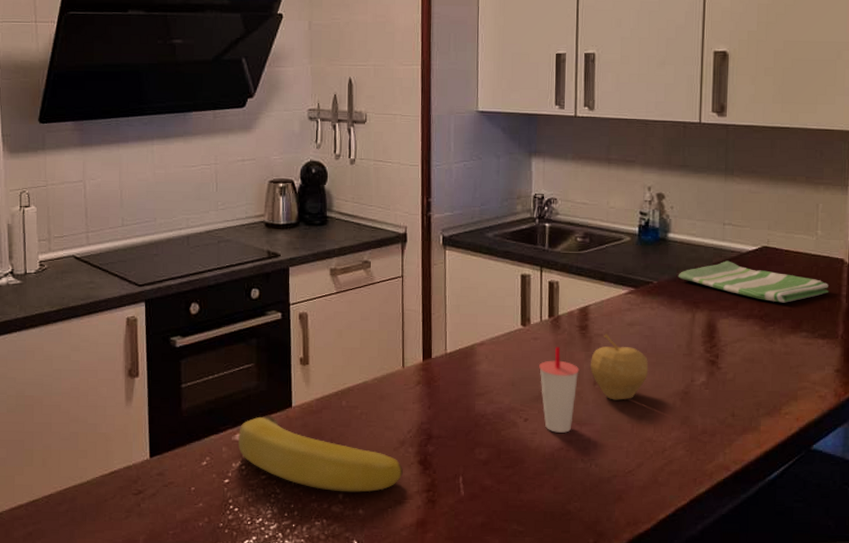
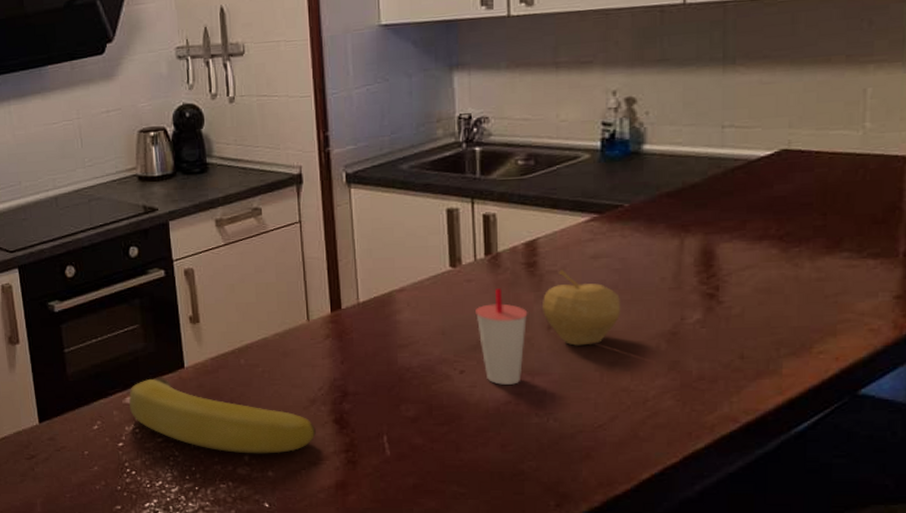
dish towel: present [678,260,829,303] -> none [658,171,884,218]

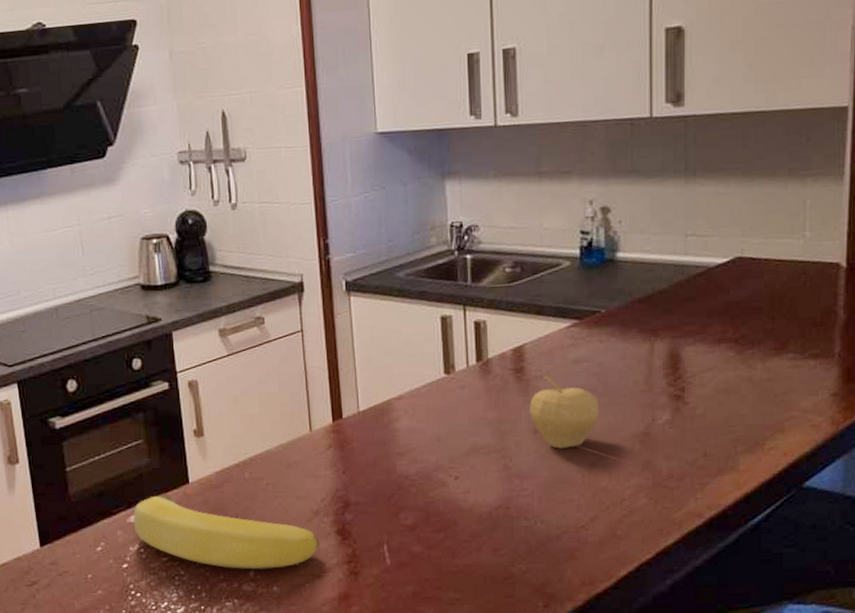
cup: present [475,288,528,385] -> none [468,394,516,490]

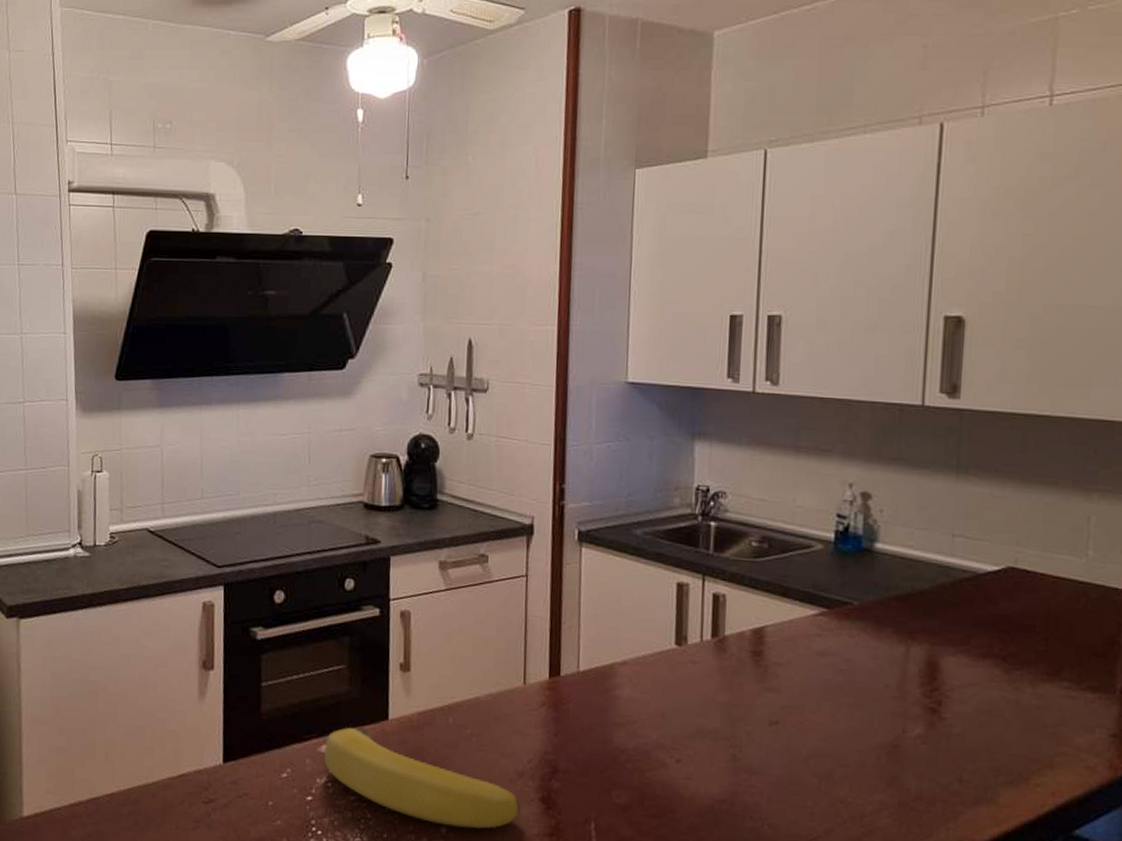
fruit: present [530,374,600,449] -> none [765,662,844,748]

